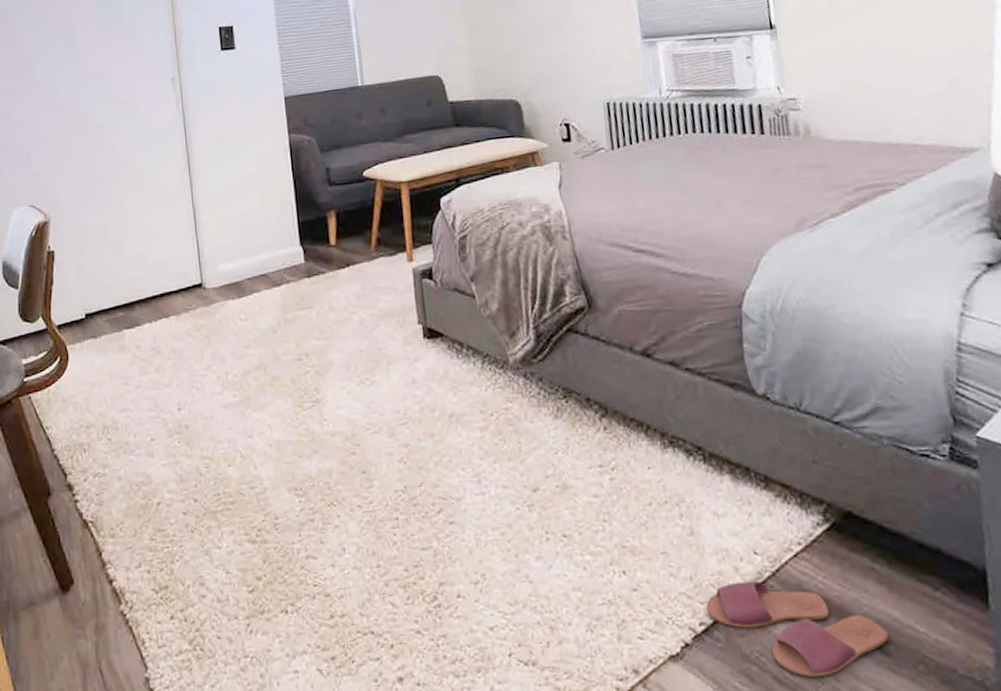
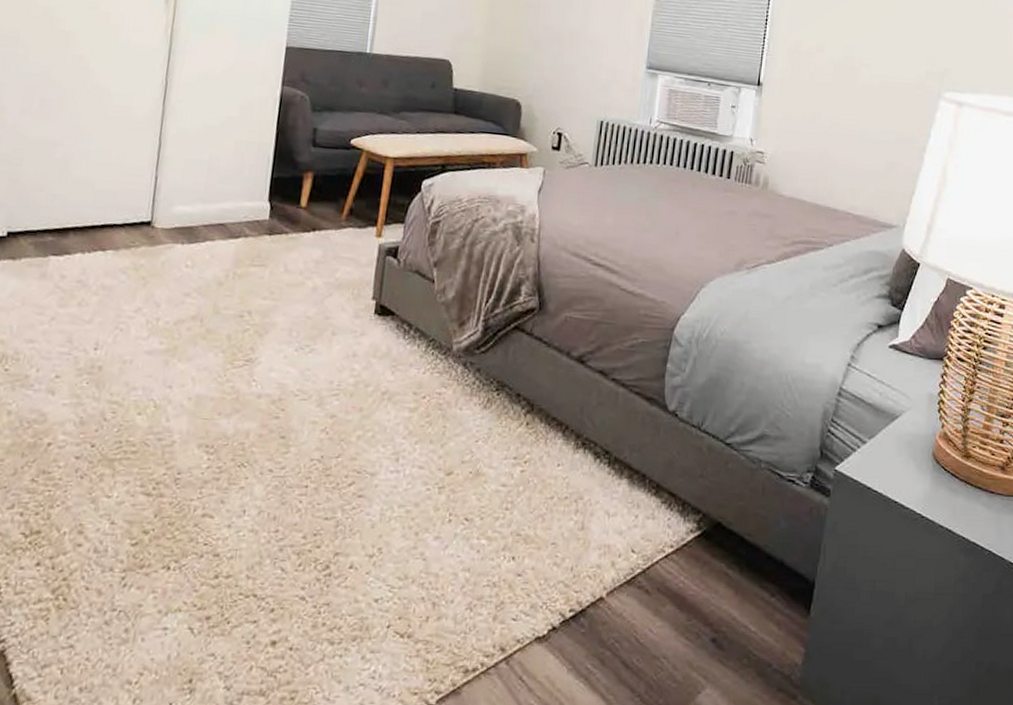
slippers: present [706,580,889,677] -> none [579,575,725,663]

